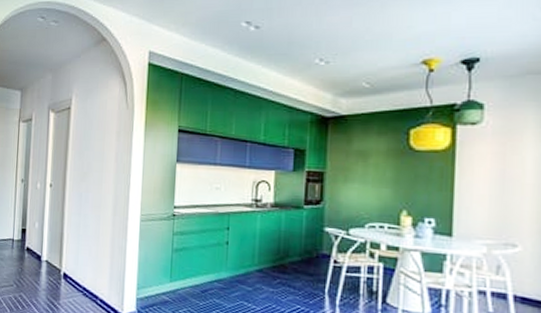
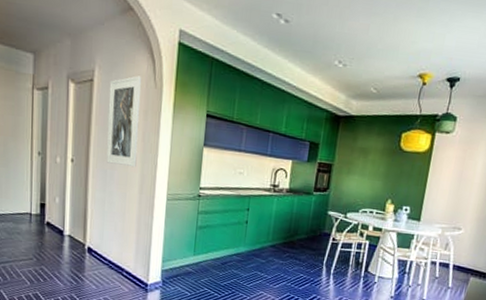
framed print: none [82,99,114,189] -> present [106,76,142,168]

